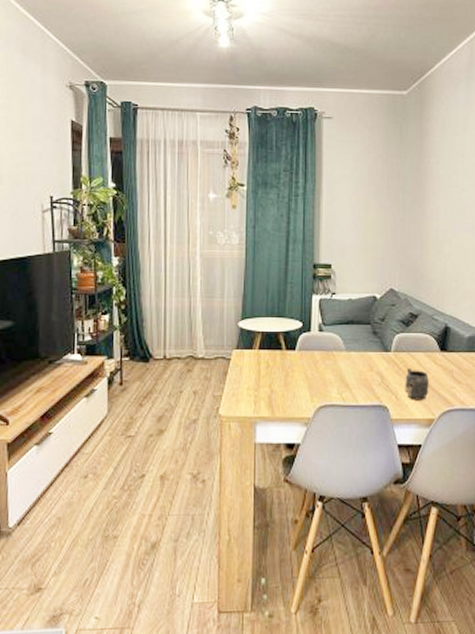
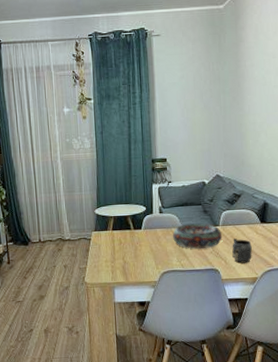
decorative bowl: none [334,347,394,379] -> present [173,223,223,249]

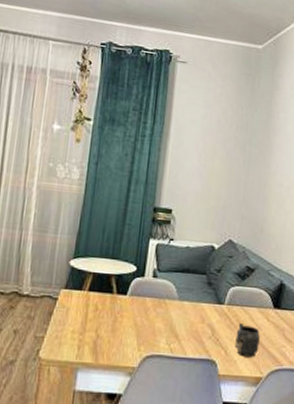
decorative bowl: present [173,223,223,249] -> none [165,296,227,331]

